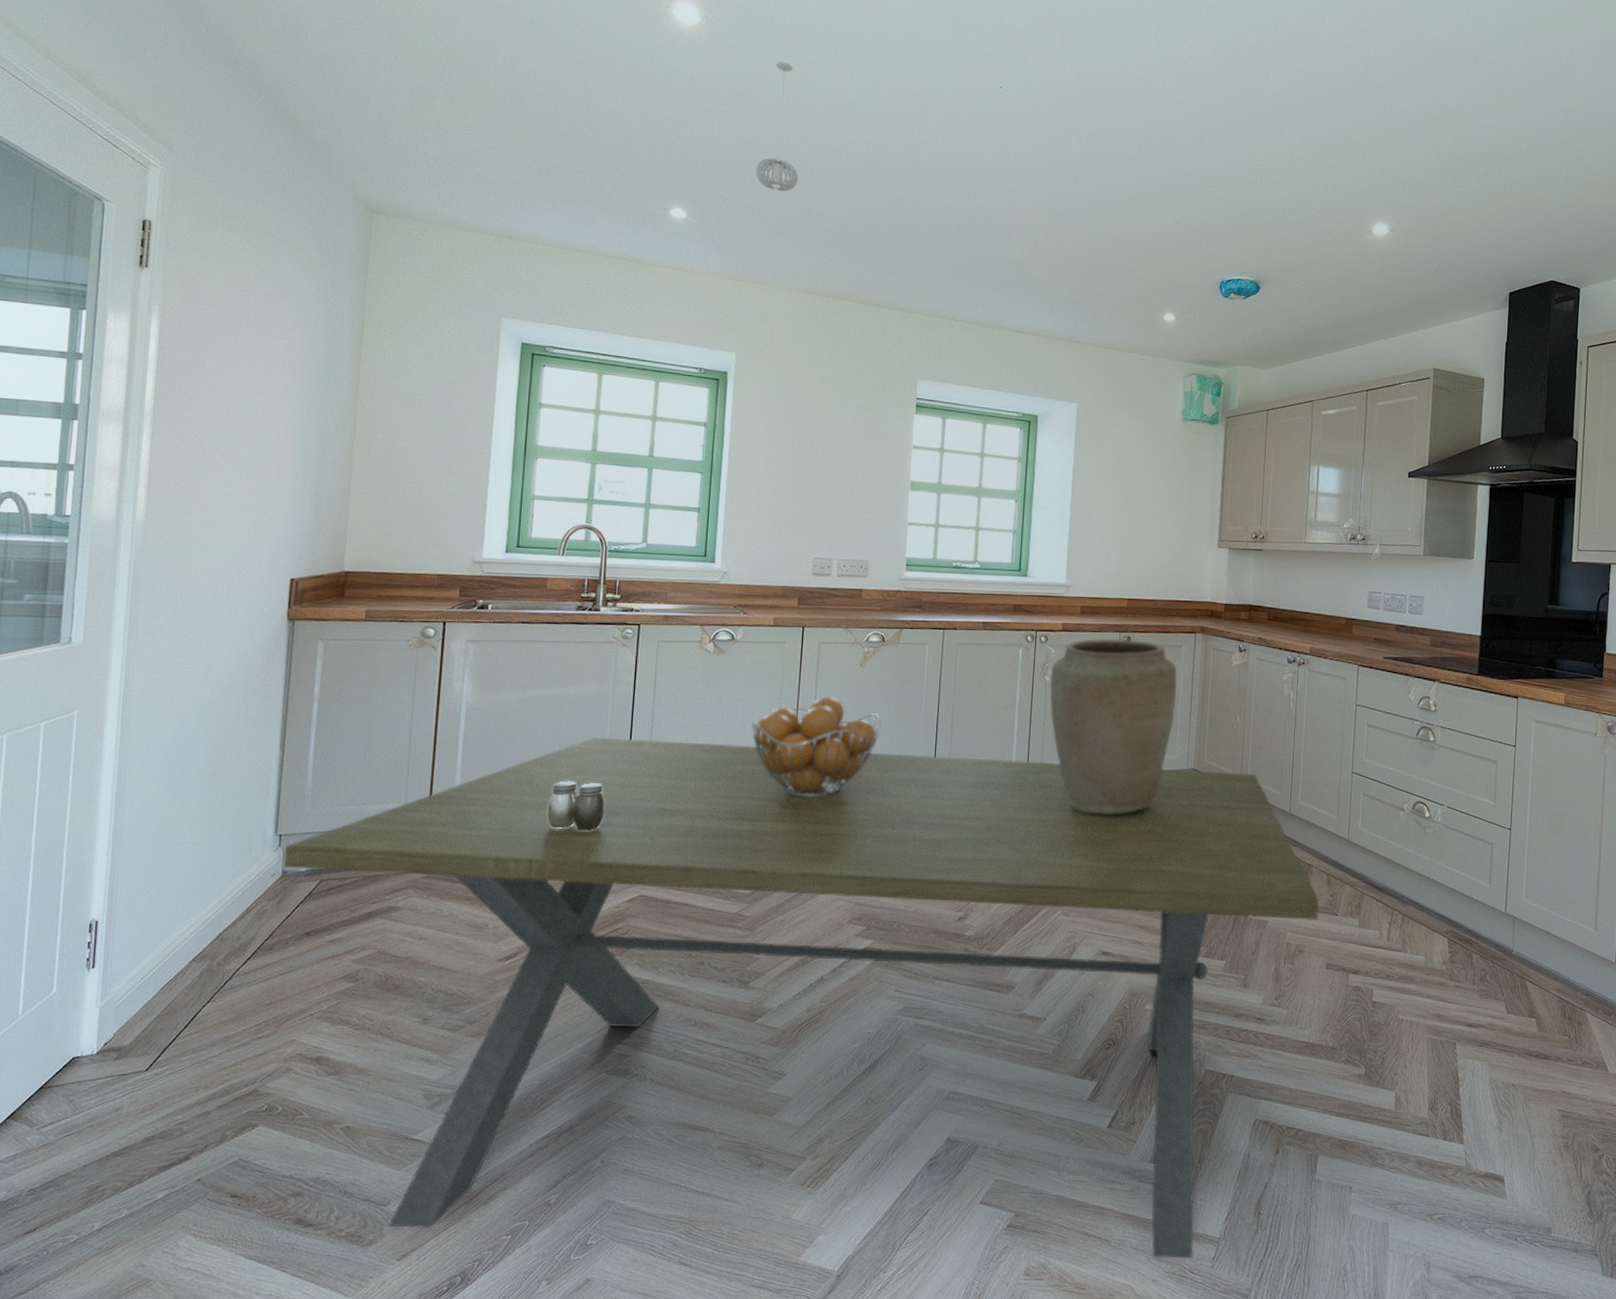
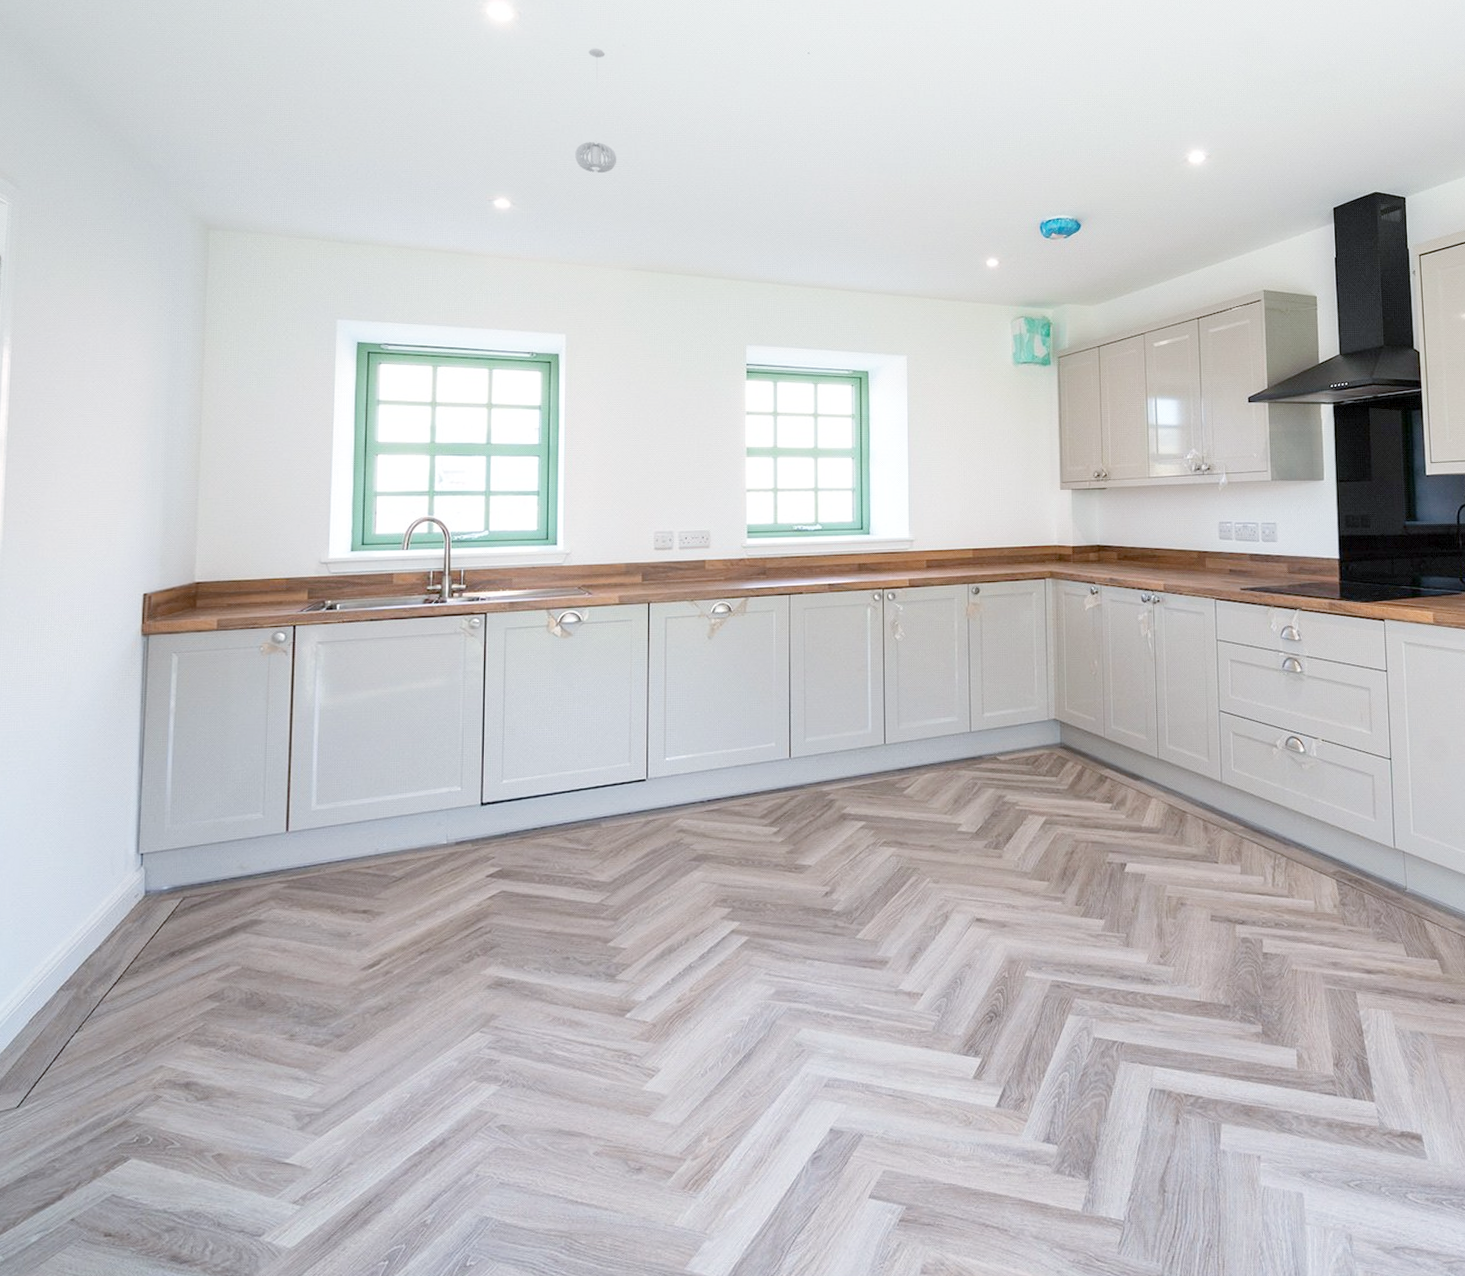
dining table: present [284,738,1319,1259] -> none [147,719,1199,1260]
salt and pepper shaker: present [547,781,605,832] -> none [404,778,461,829]
fruit basket: present [751,696,881,798] -> none [603,672,733,778]
vase: present [1049,638,1177,815] -> none [900,590,1031,774]

